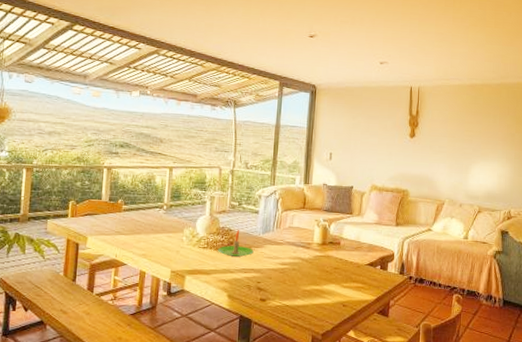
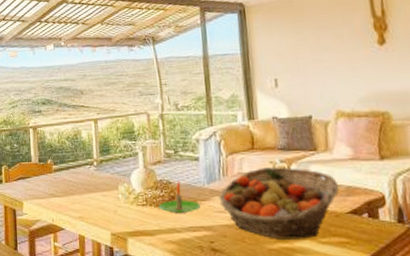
fruit basket: none [270,224,364,283] -> present [219,167,340,240]

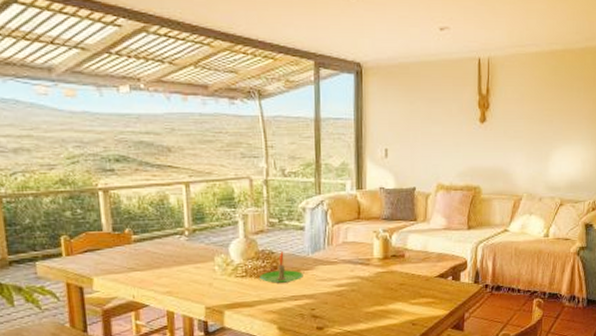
fruit basket: present [219,167,340,240] -> none [322,236,432,303]

